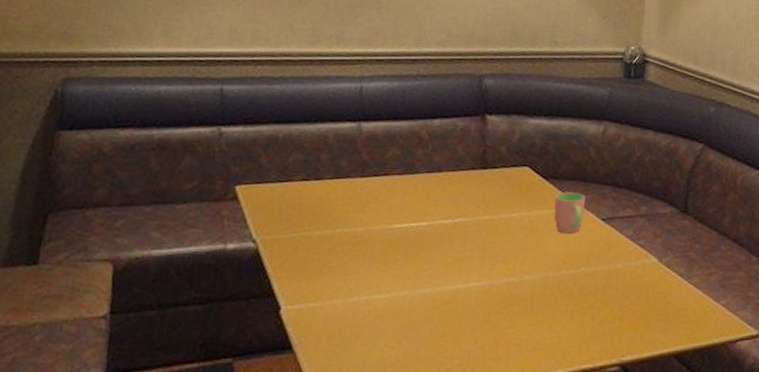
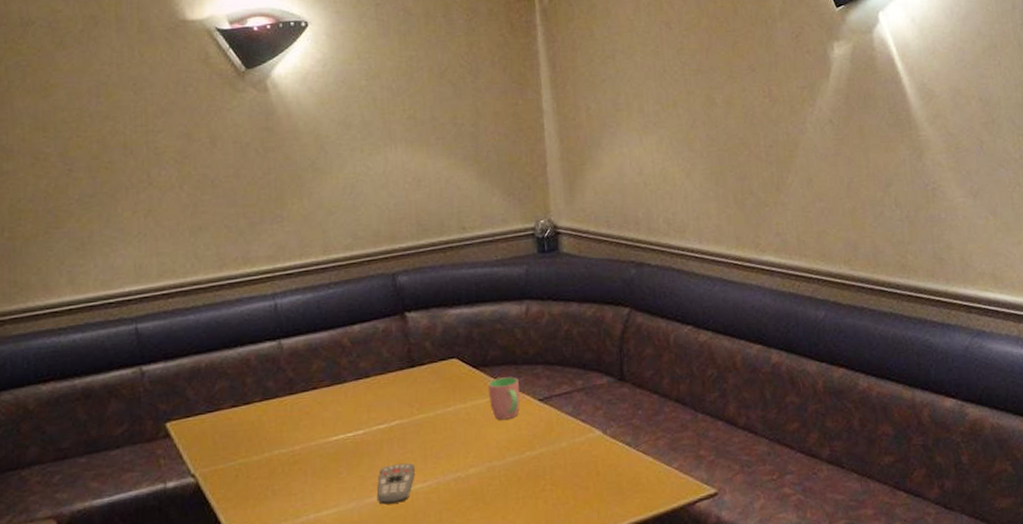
remote control: none [429,260,471,298] -> present [376,462,415,505]

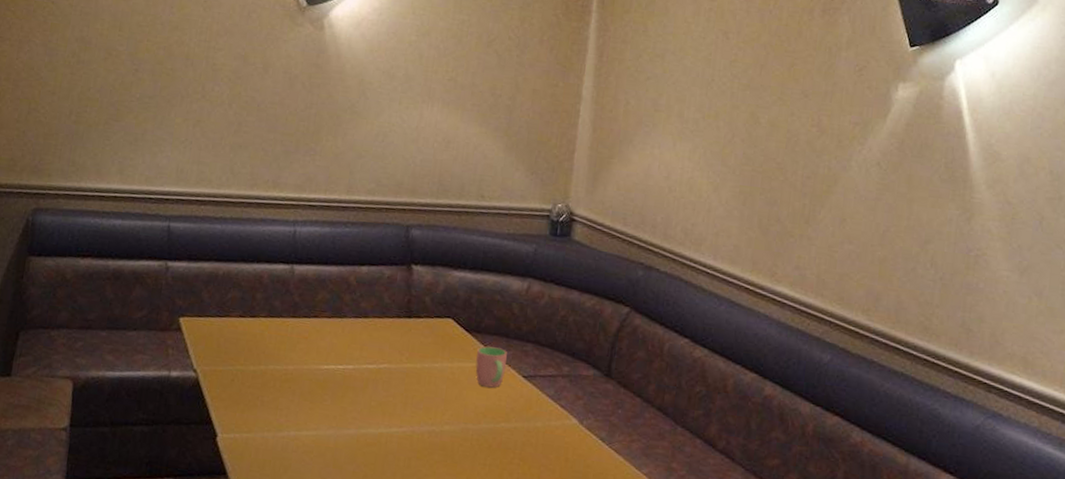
remote control: present [376,462,415,505] -> none [354,403,394,441]

